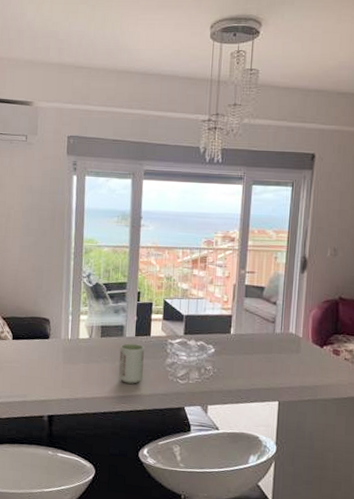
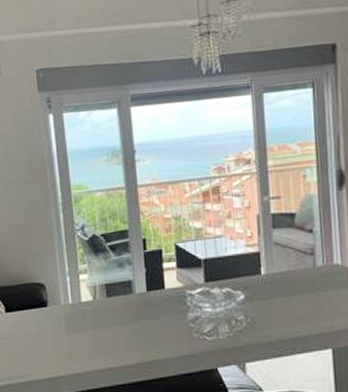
cup: present [118,343,144,384] -> none [130,300,163,348]

